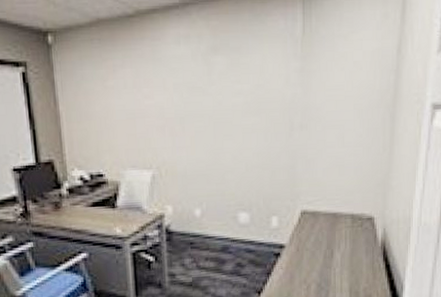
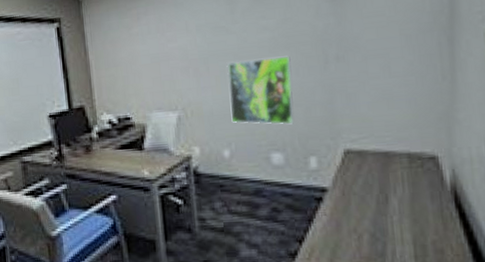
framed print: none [201,121,262,186] -> present [226,55,295,125]

